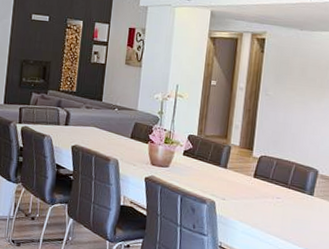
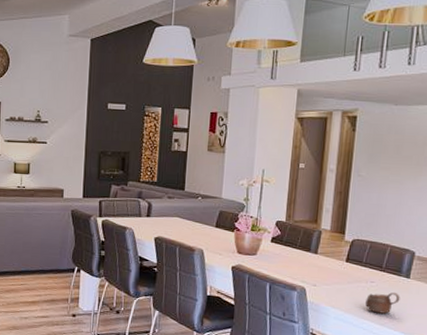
cup: none [271,209,304,230] -> present [364,293,400,314]

